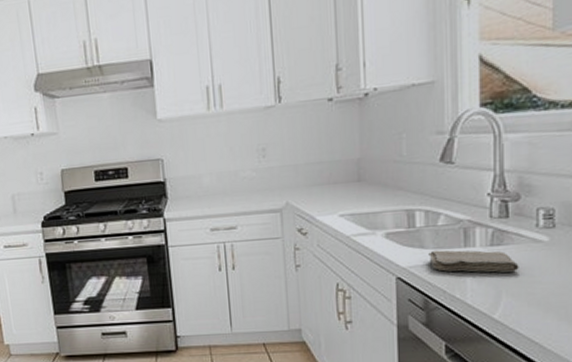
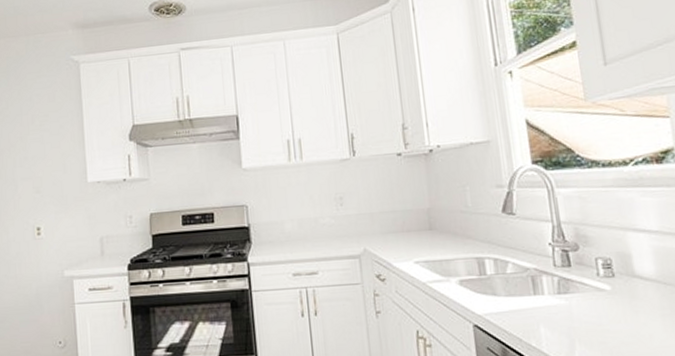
washcloth: present [428,250,519,273] -> none [501,297,588,321]

